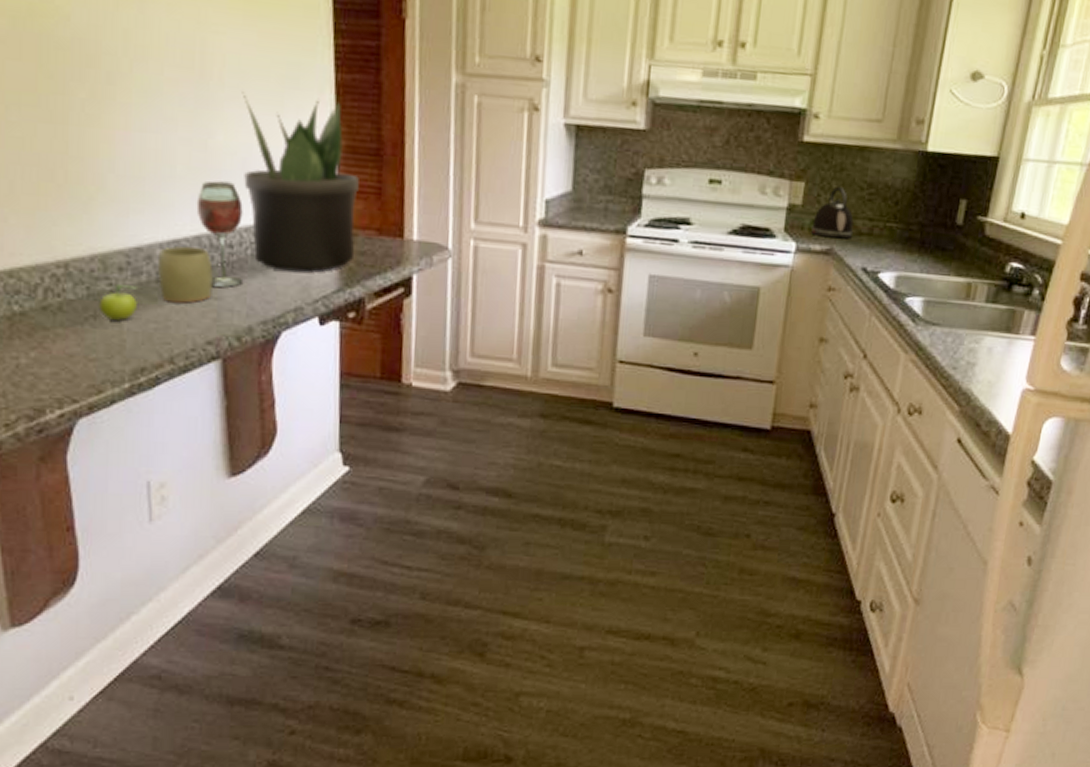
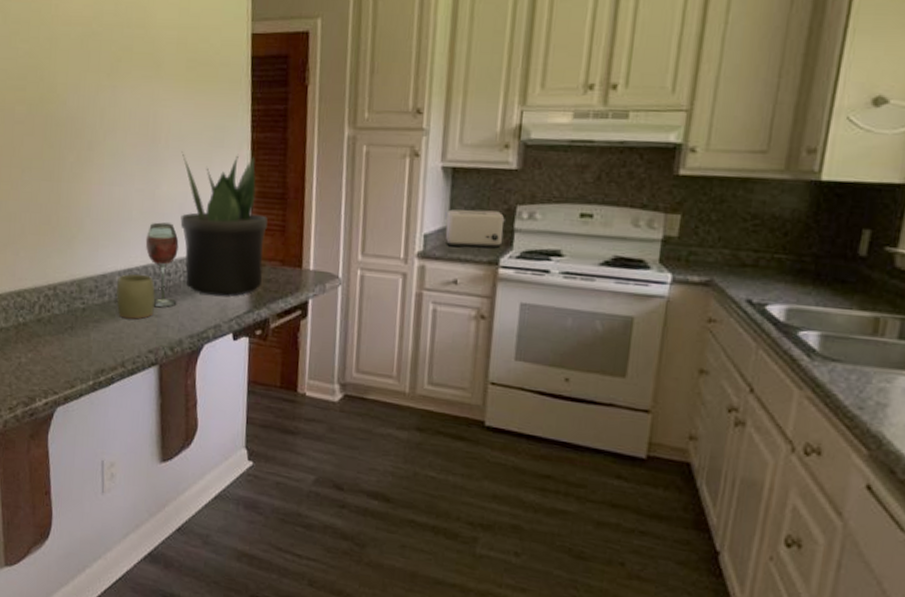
fruit: present [99,283,139,320] -> none [75,302,103,331]
toaster: none [568,172,634,217] -> present [444,209,507,249]
kettle: present [811,186,854,239] -> none [689,217,737,271]

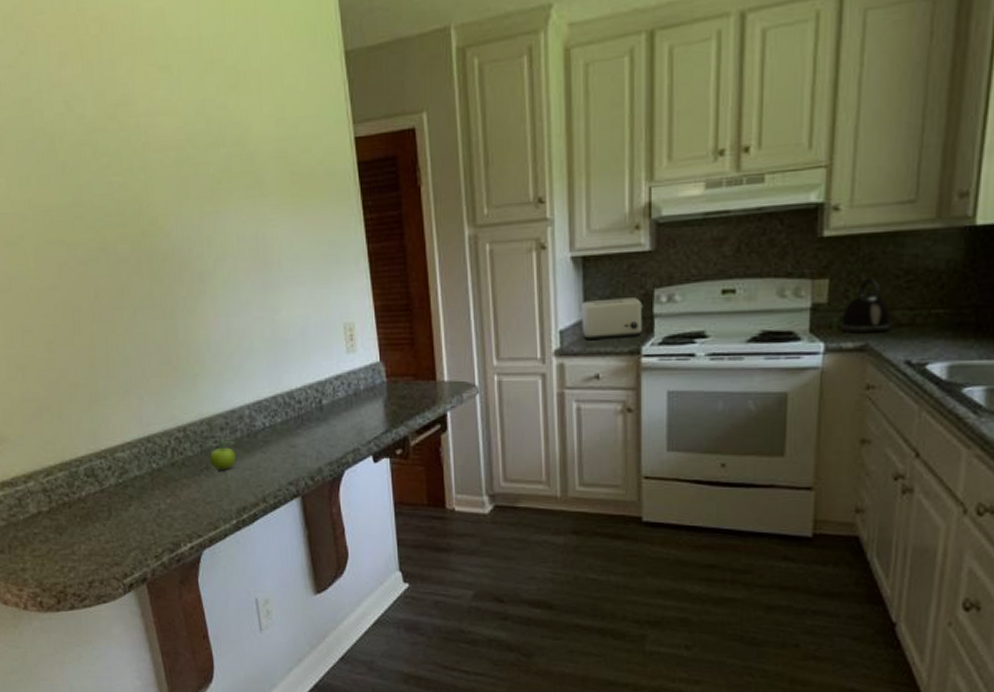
fruit: none [75,302,103,331] -> present [209,440,237,470]
mug: present [115,274,155,319] -> none [247,405,289,452]
wineglass: present [145,222,179,308] -> none [271,349,310,438]
planter: present [180,151,268,296] -> none [296,269,396,418]
kettle: none [689,217,737,271] -> present [841,277,892,334]

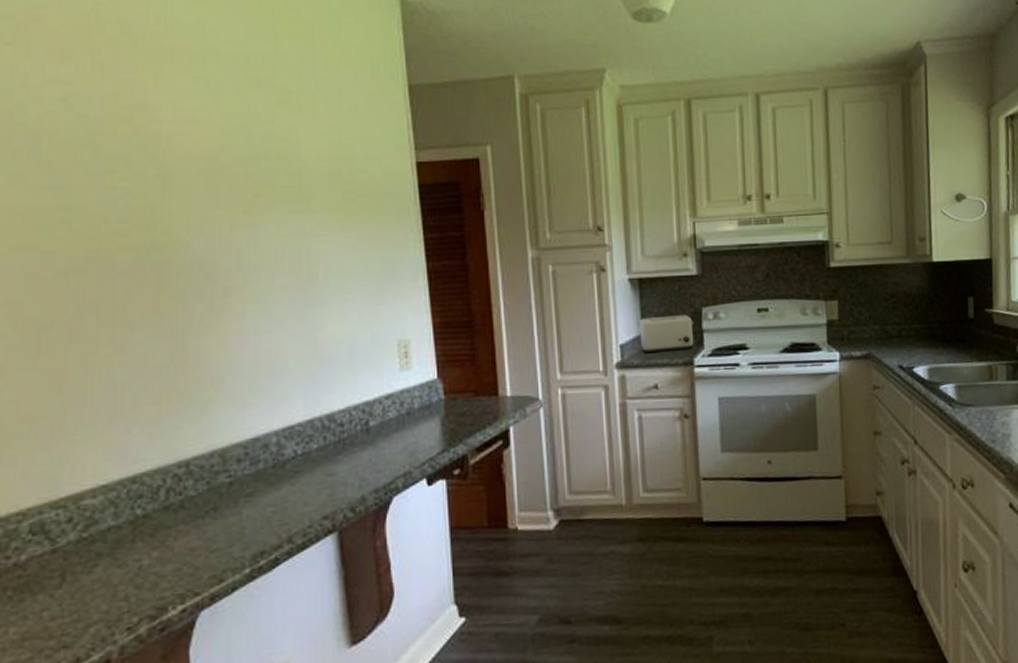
fruit: present [209,440,237,470] -> none [219,474,257,509]
kettle: present [841,277,892,334] -> none [850,299,886,344]

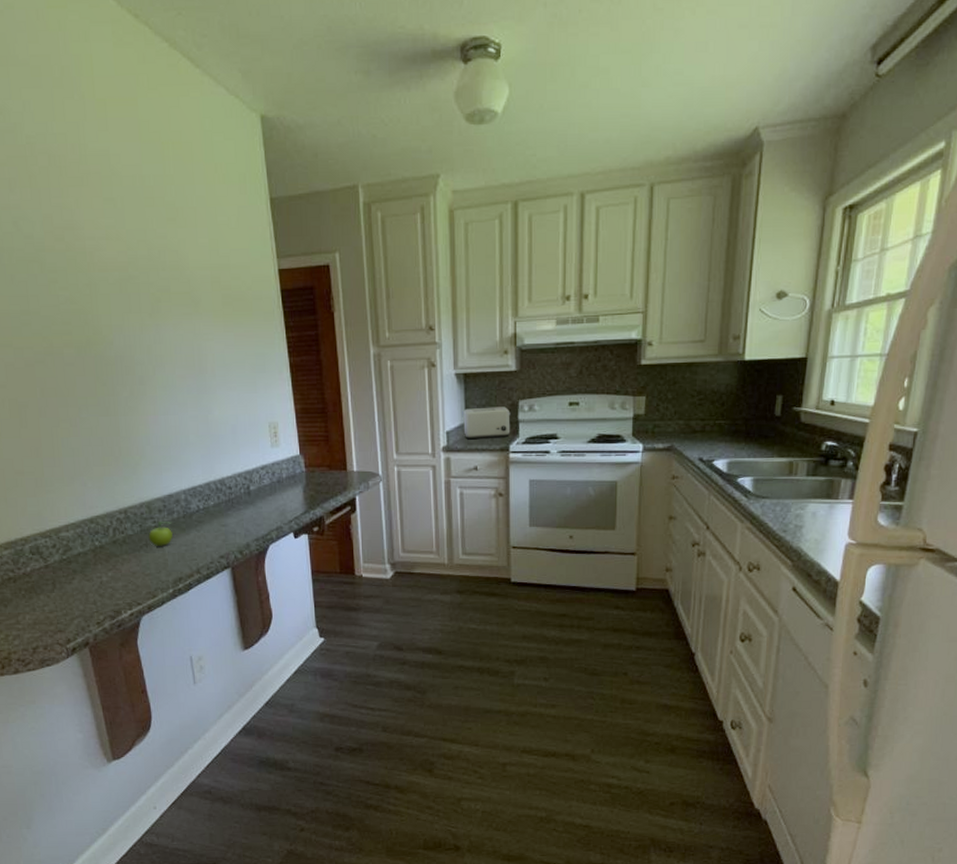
fruit: none [219,474,257,509] -> present [148,521,174,546]

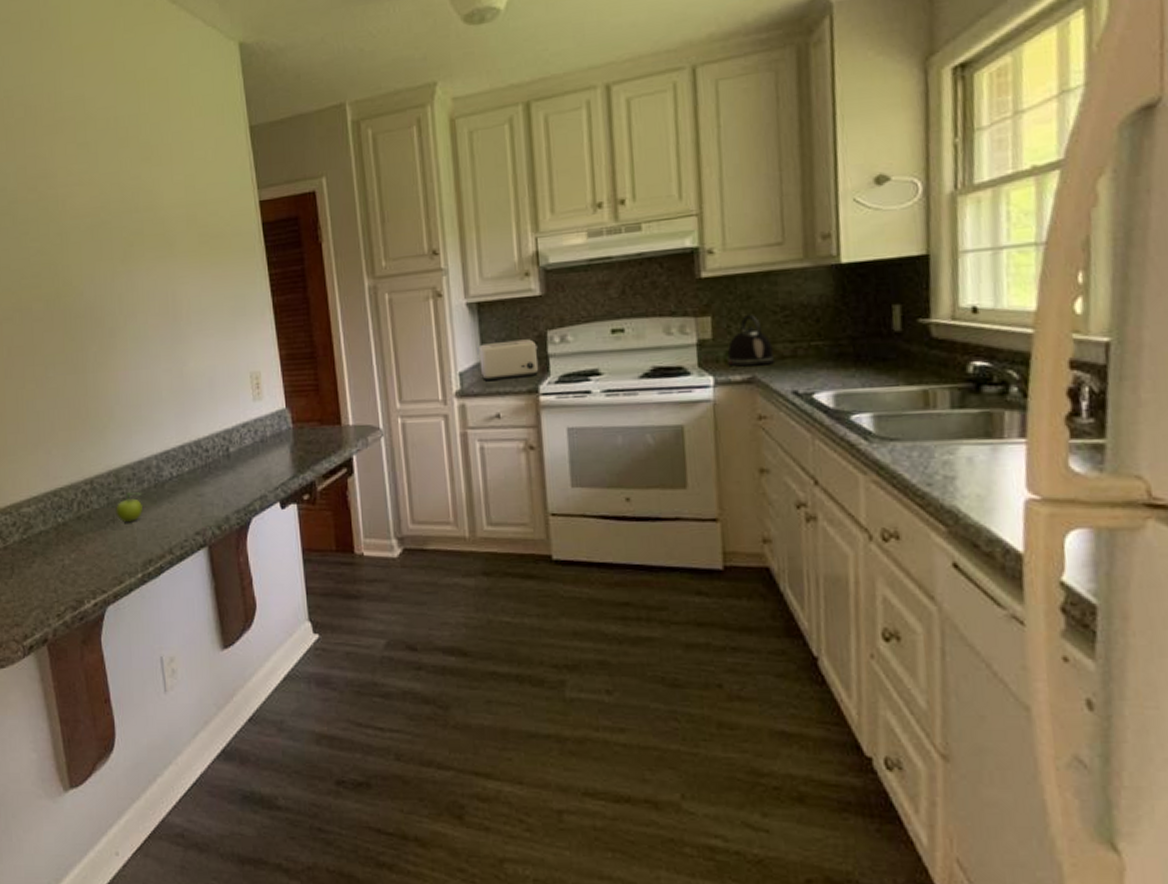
kettle: none [654,396,689,437] -> present [727,314,775,367]

